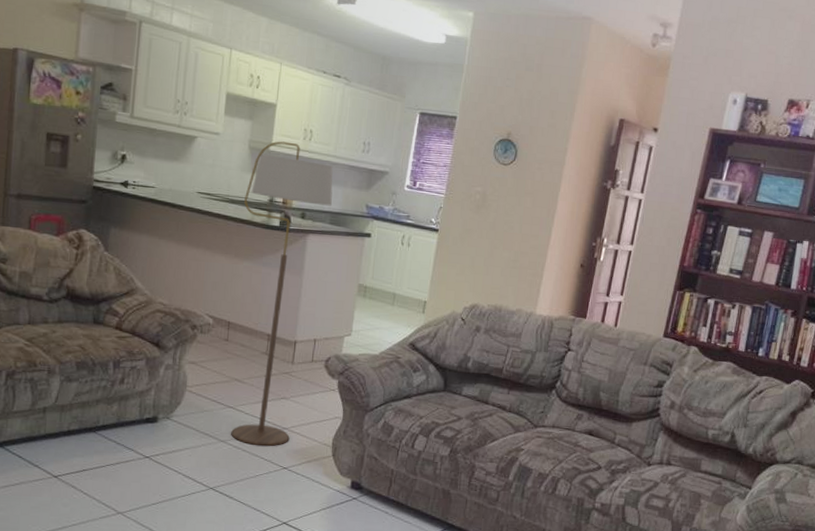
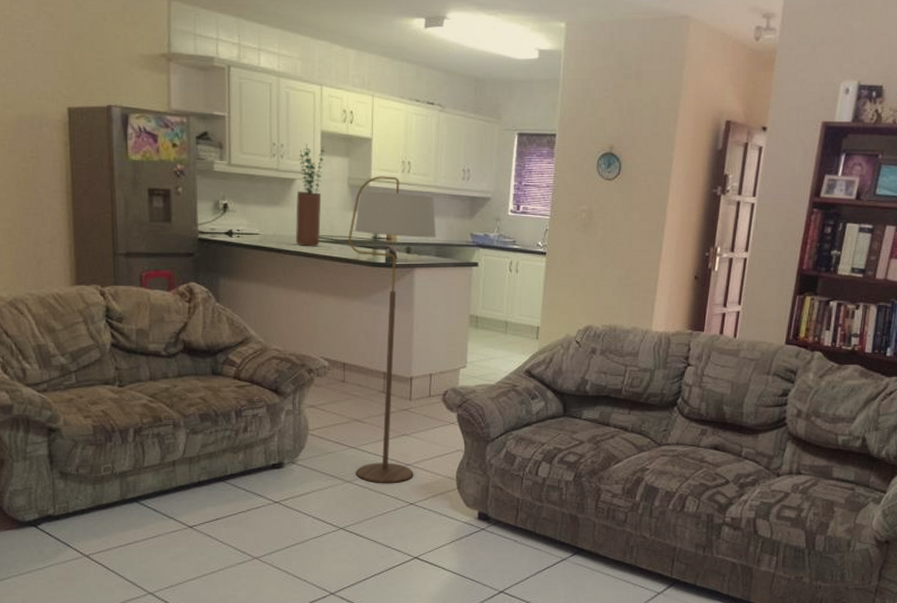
vase: none [191,104,229,205] -> present [295,144,326,247]

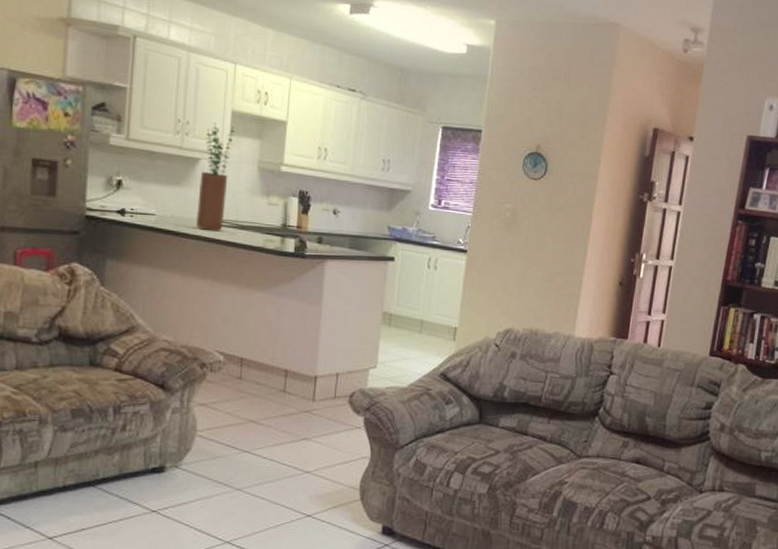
floor lamp: present [348,176,436,483] -> none [247,161,351,492]

